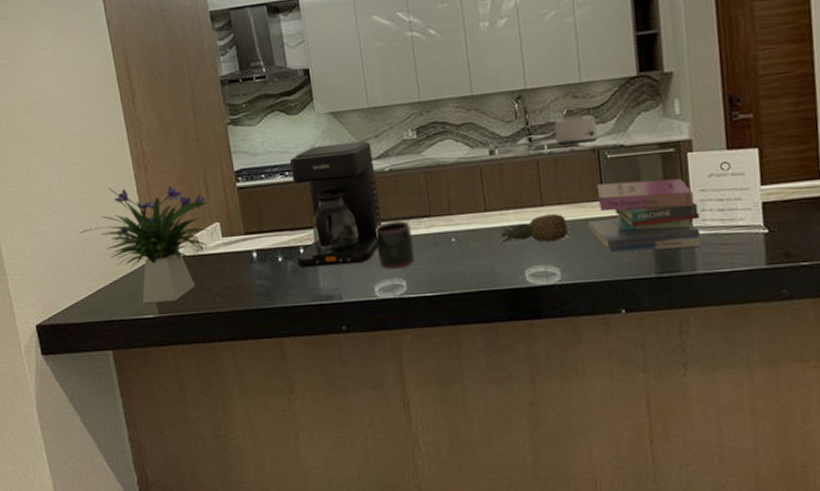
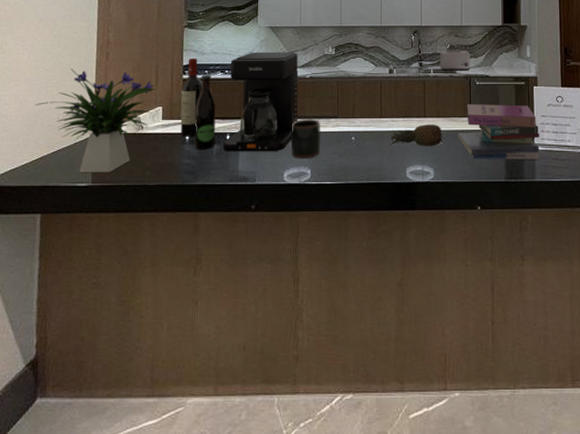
wine bottle: none [237,161,264,255] -> present [180,58,203,137]
bottle: none [257,179,288,268] -> present [194,75,216,149]

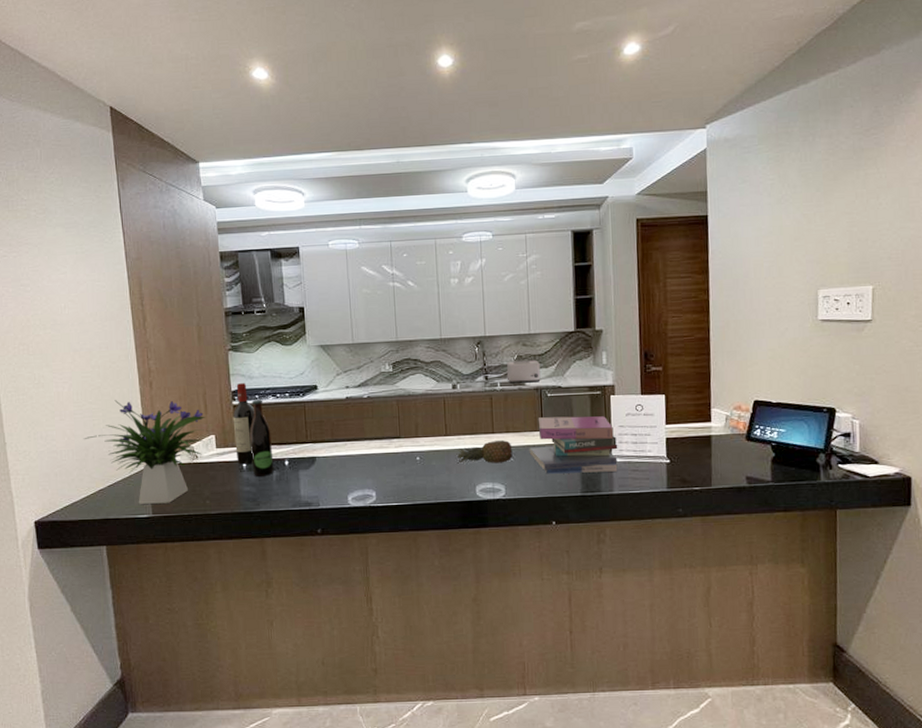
coffee maker: present [223,52,299,152] -> none [281,371,359,478]
mug: present [290,119,321,158] -> none [351,441,384,481]

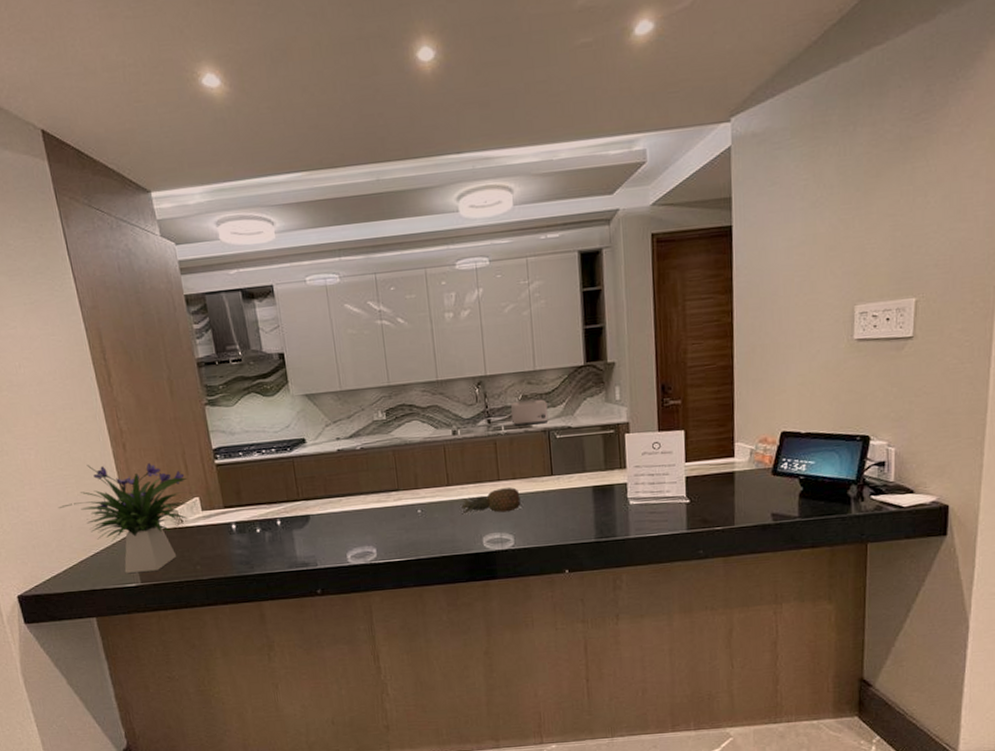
wine bottle: present [232,383,255,465] -> none [216,440,243,527]
bottle: present [249,400,274,476] -> none [235,457,266,539]
books: present [529,416,618,474] -> none [538,456,634,521]

